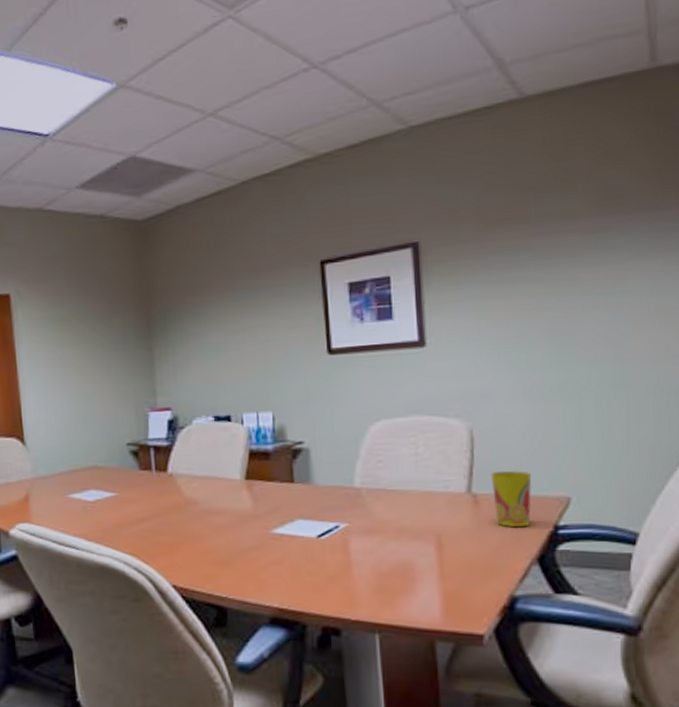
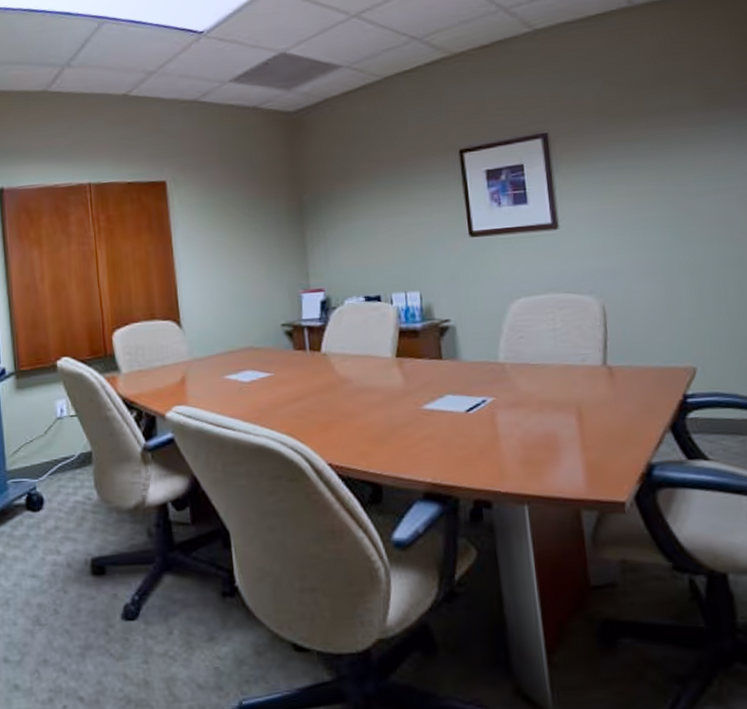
cup: present [490,471,532,528] -> none [623,343,662,397]

